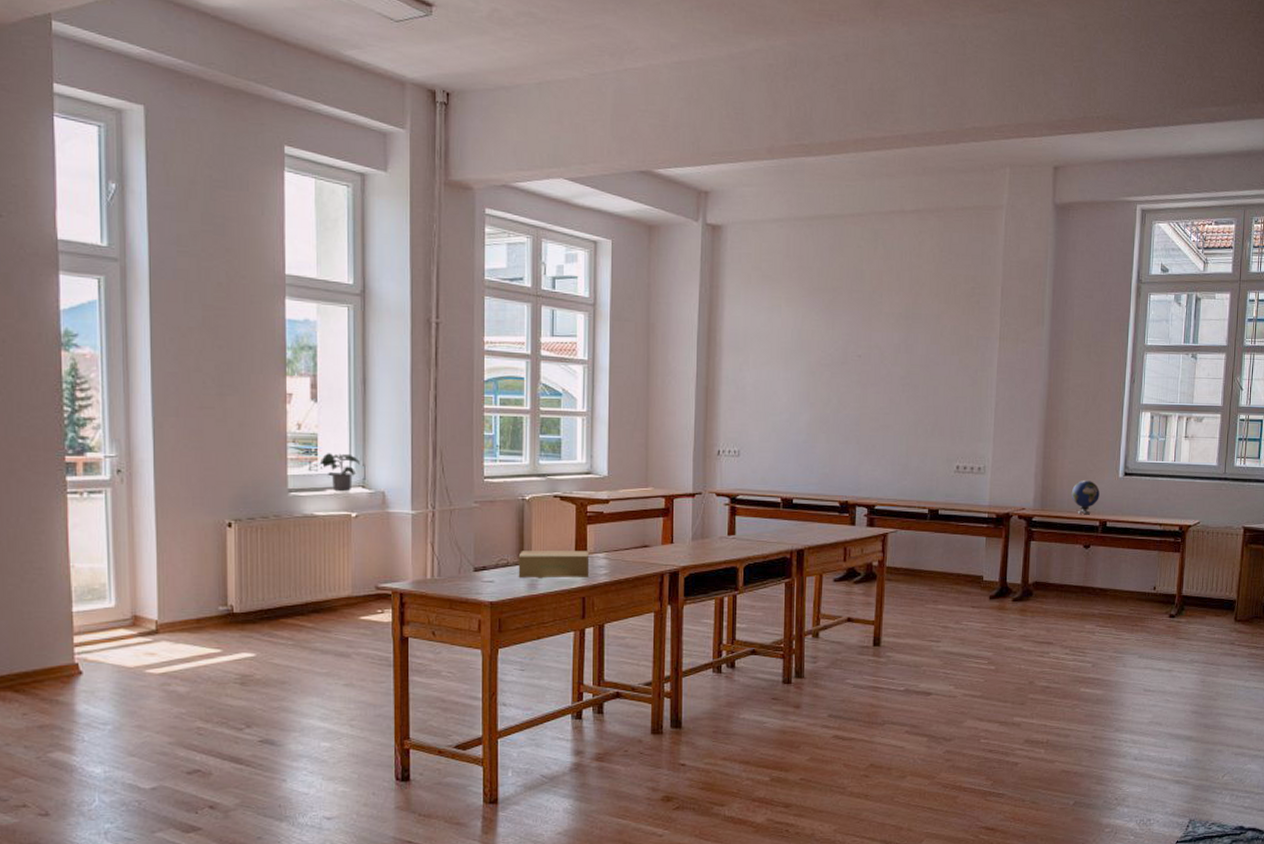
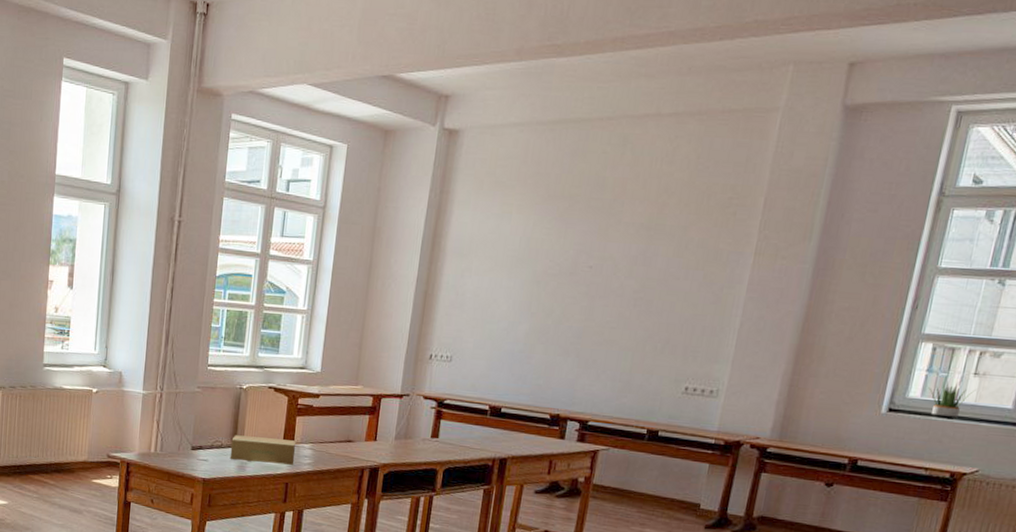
potted plant: present [319,453,360,492] -> none [70,334,103,370]
globe: present [1071,479,1100,515] -> none [817,412,855,451]
potted plant: none [1152,444,1188,479] -> present [928,381,976,419]

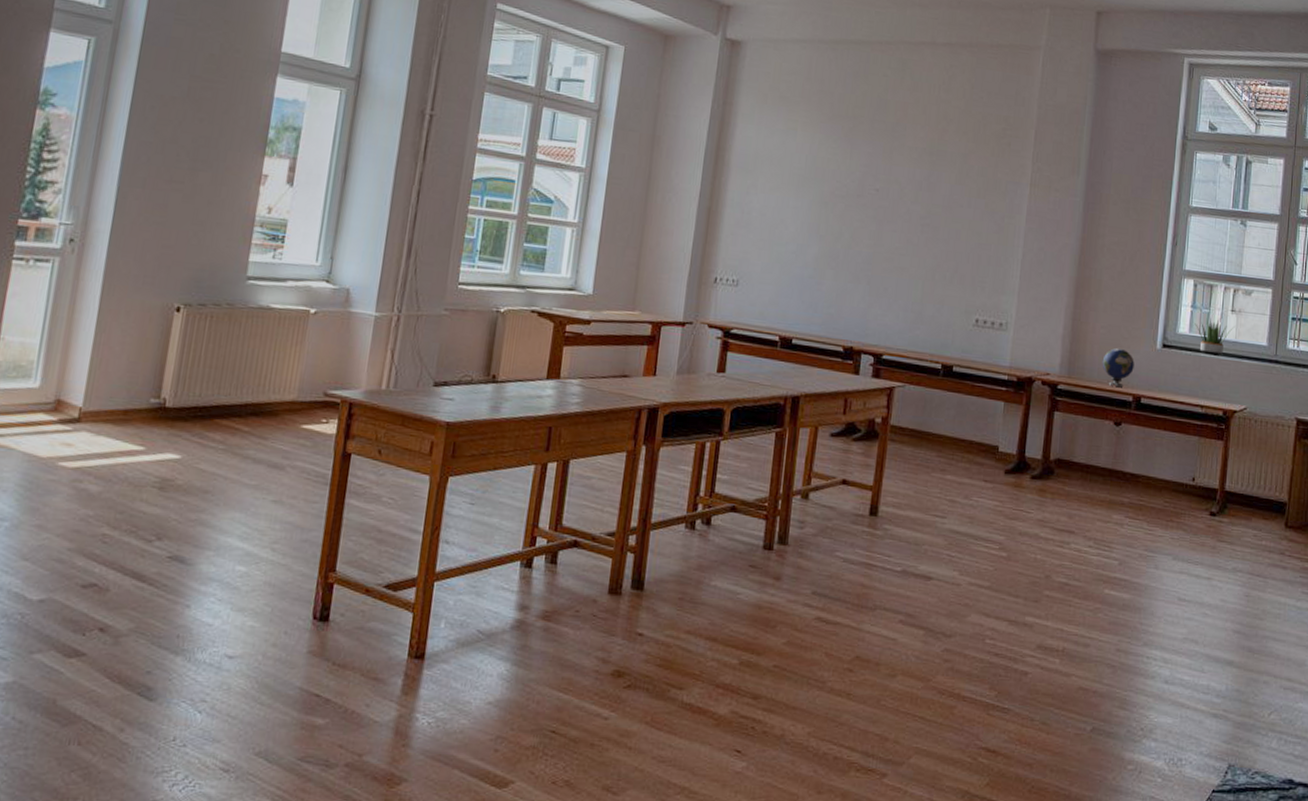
box: present [230,435,296,465] -> none [481,368,563,405]
globe: none [817,412,855,451] -> present [1102,347,1134,388]

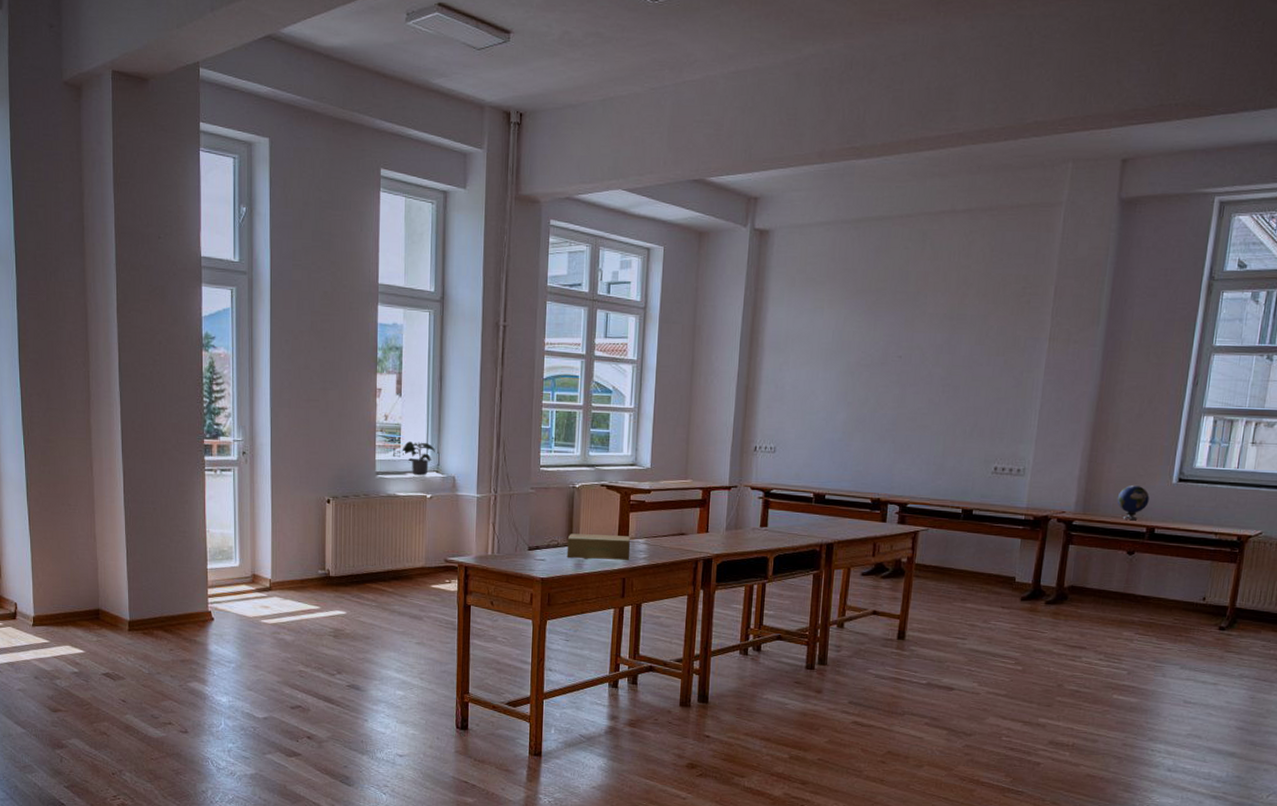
potted plant: none [284,241,328,286] -> present [402,441,435,476]
box: none [481,368,563,405] -> present [566,533,631,560]
potted plant: present [1194,317,1235,356] -> none [1212,450,1254,486]

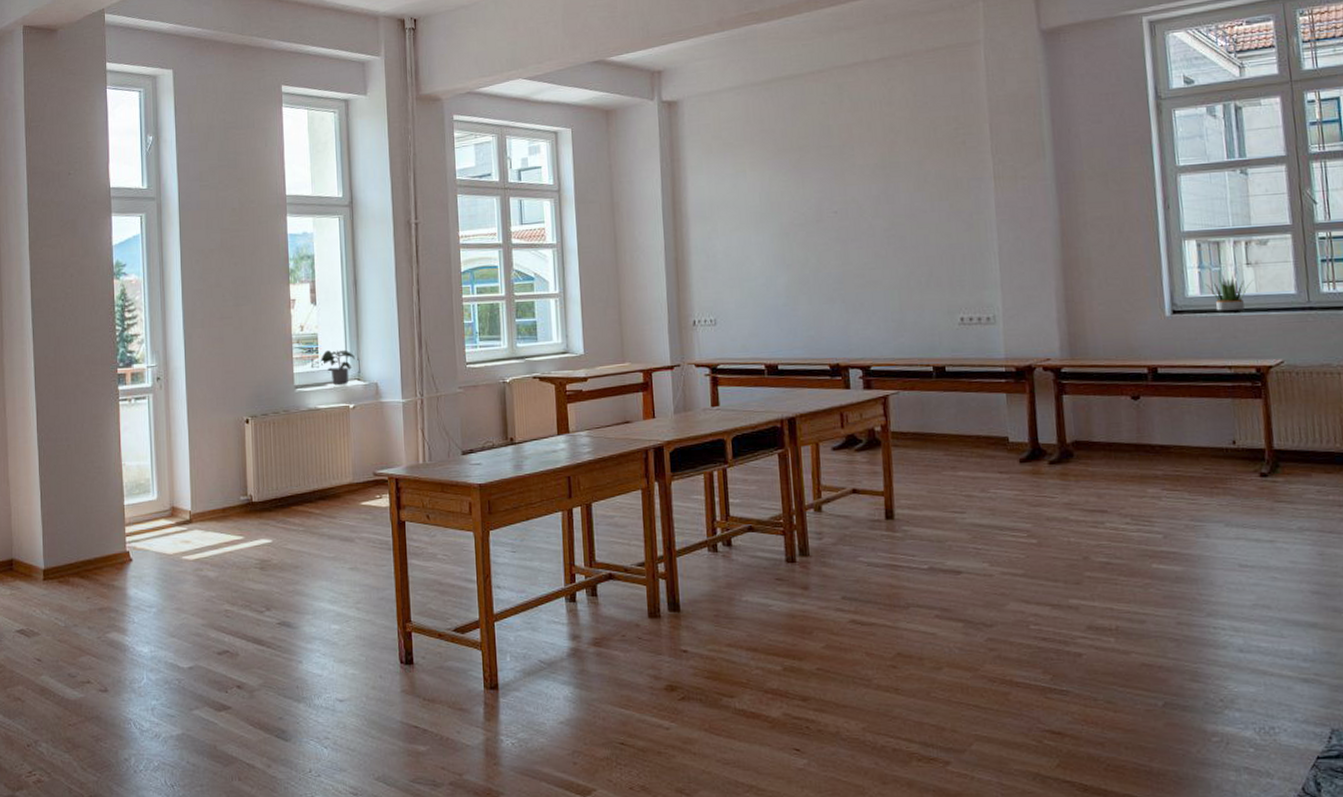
box: present [566,533,631,560] -> none [503,430,573,459]
globe: present [1117,484,1150,521] -> none [1106,321,1144,362]
potted plant: none [1212,450,1254,486] -> present [1205,274,1253,314]

